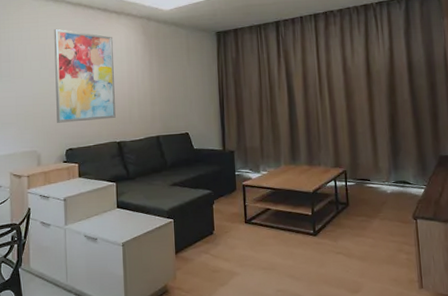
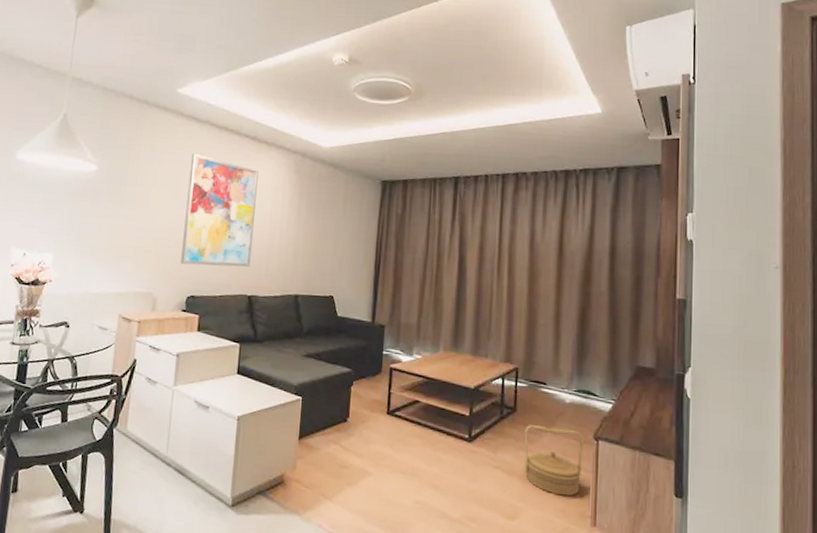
basket: none [357,213,407,268] -> present [524,424,584,497]

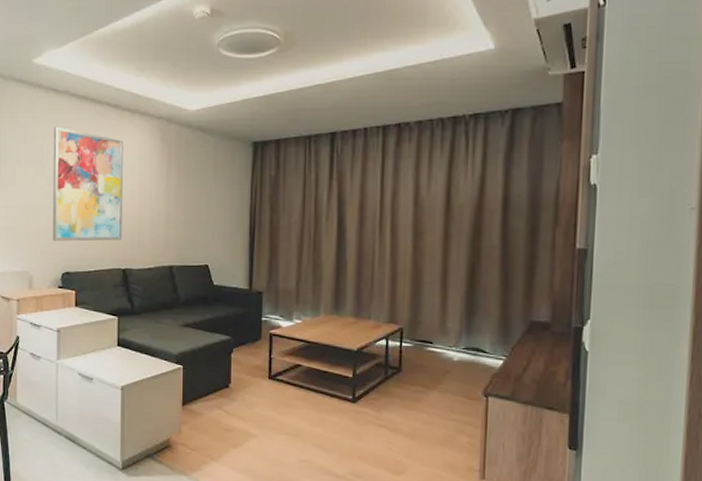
basket: present [524,424,584,497] -> none [410,383,473,452]

